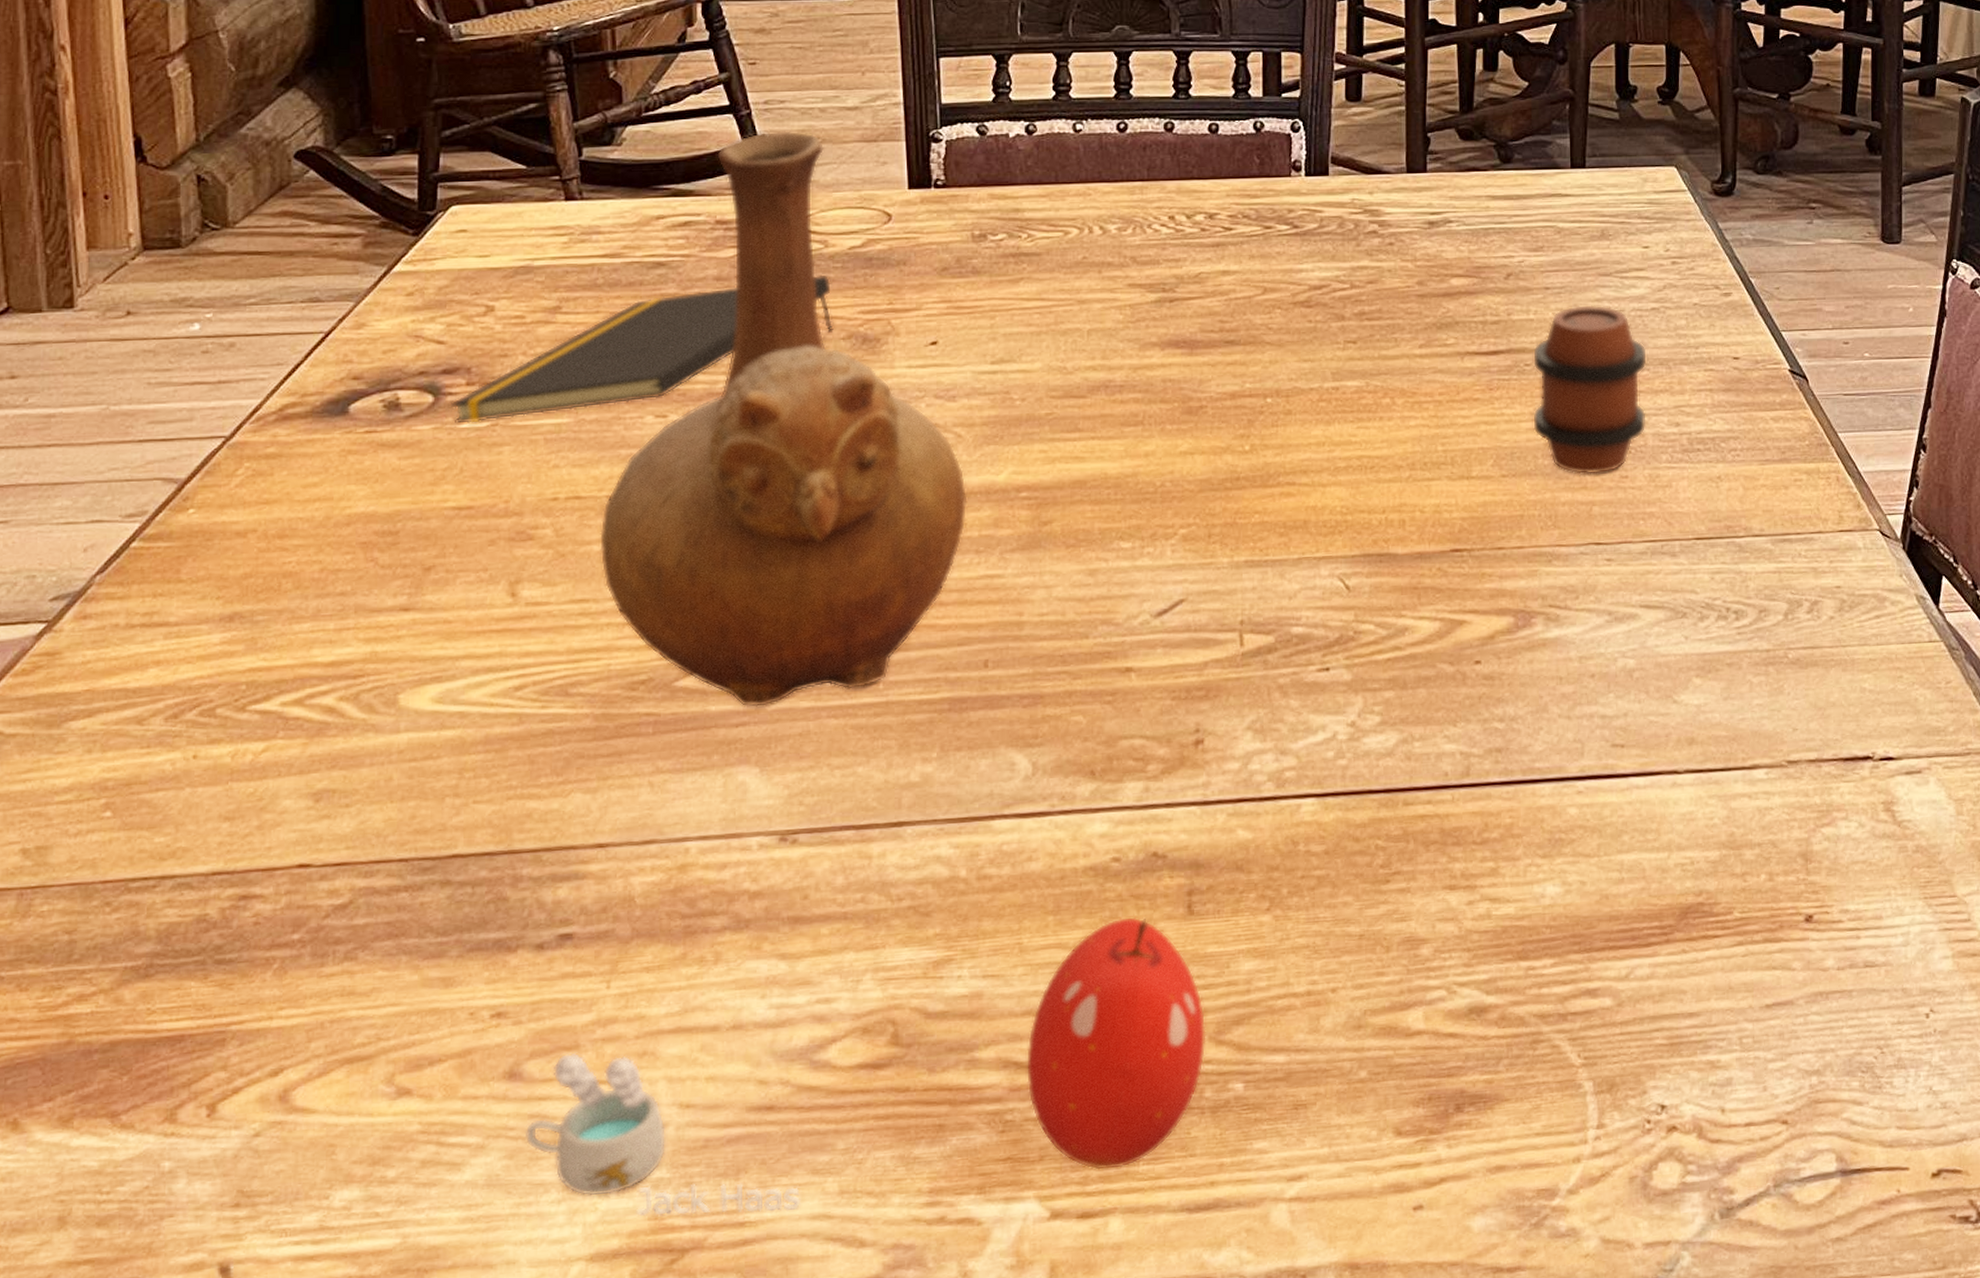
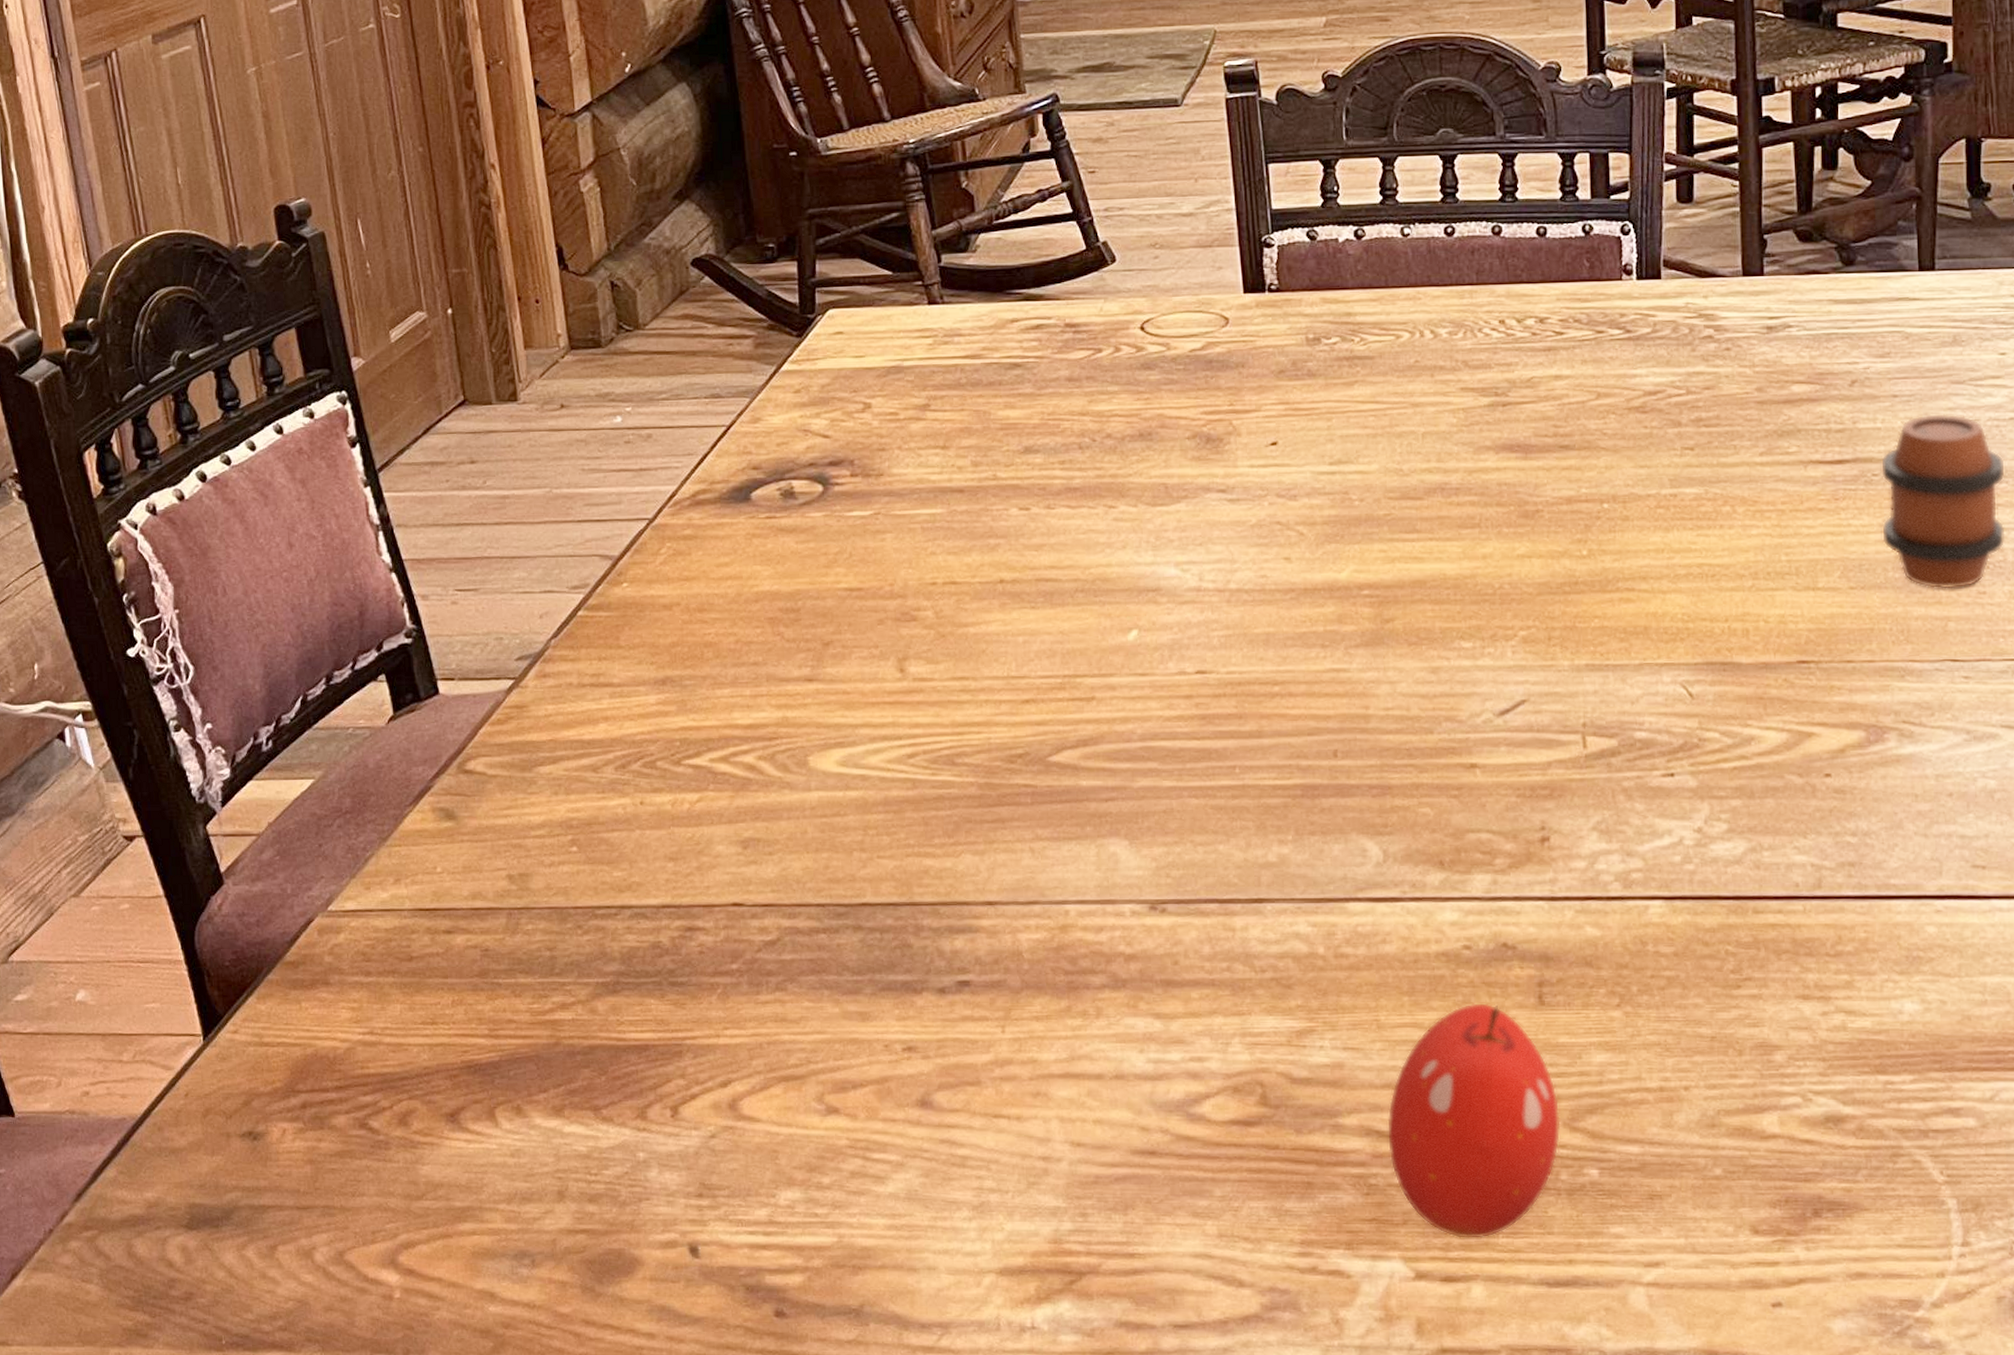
notepad: present [451,274,834,425] -> none [838,376,1179,513]
cup: present [524,1052,801,1217] -> none [937,1088,1184,1249]
vase: present [598,131,968,707] -> none [974,237,1312,784]

